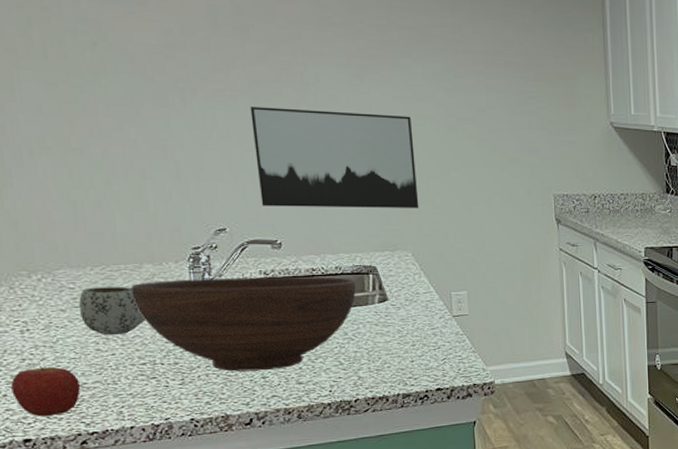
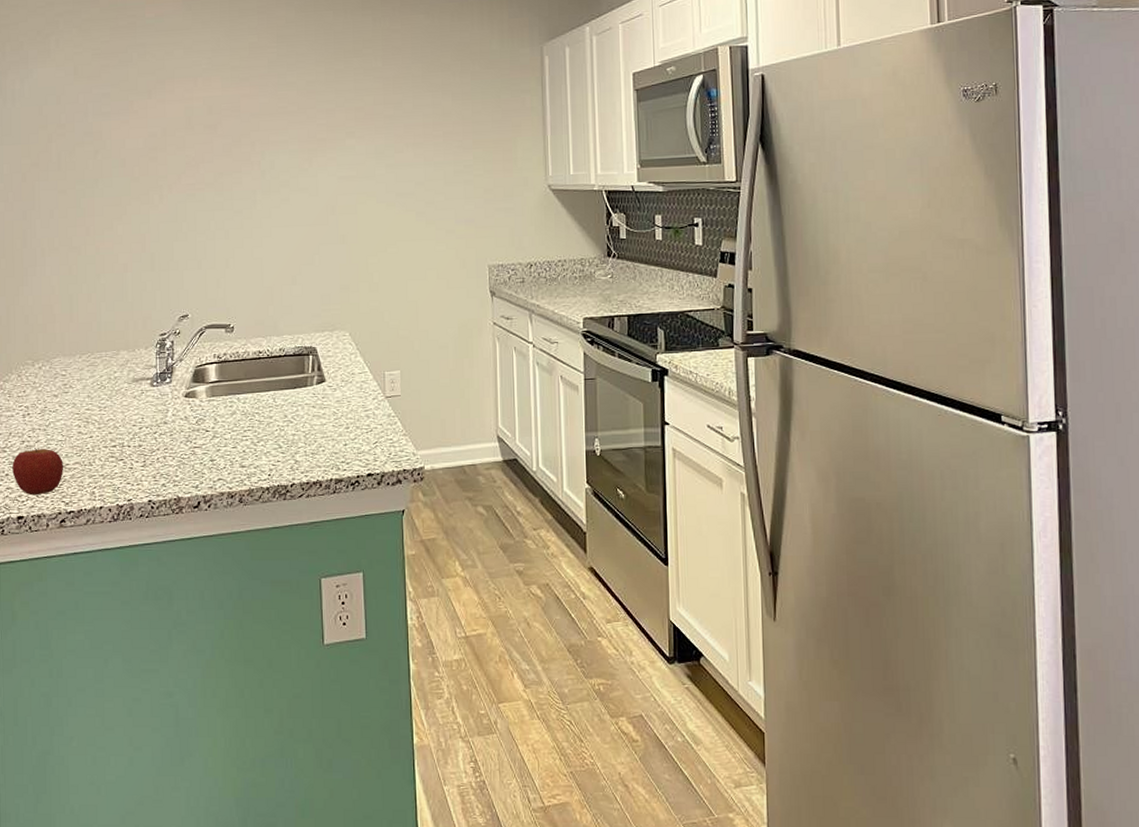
mug: present [79,286,146,336] -> none [68,372,119,419]
fruit bowl: present [130,277,357,372] -> none [108,359,298,454]
wall art: present [250,107,419,208] -> none [214,195,358,292]

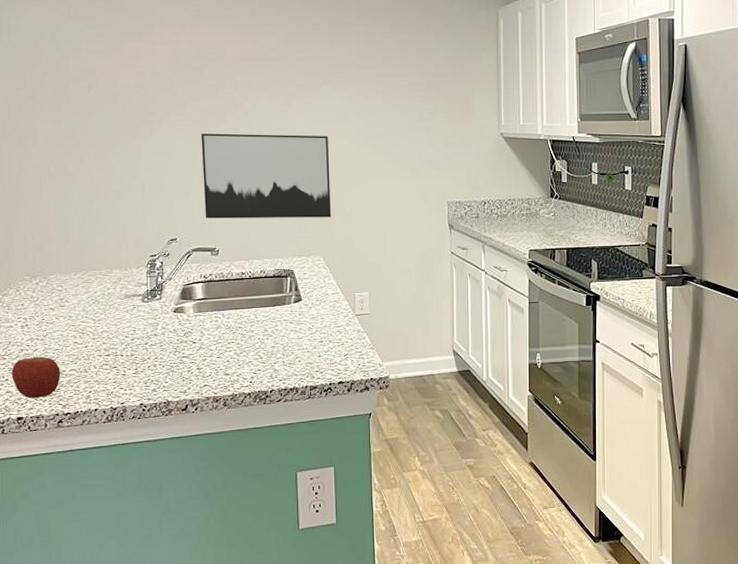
wall art: none [214,195,358,292] -> present [201,133,332,219]

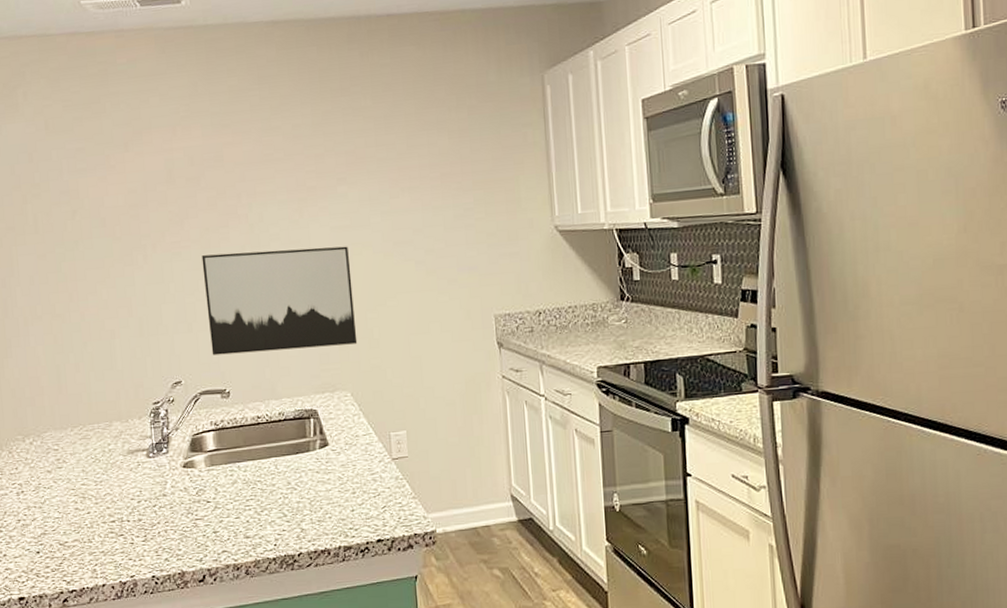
apple: present [12,356,60,399] -> none [9,526,63,576]

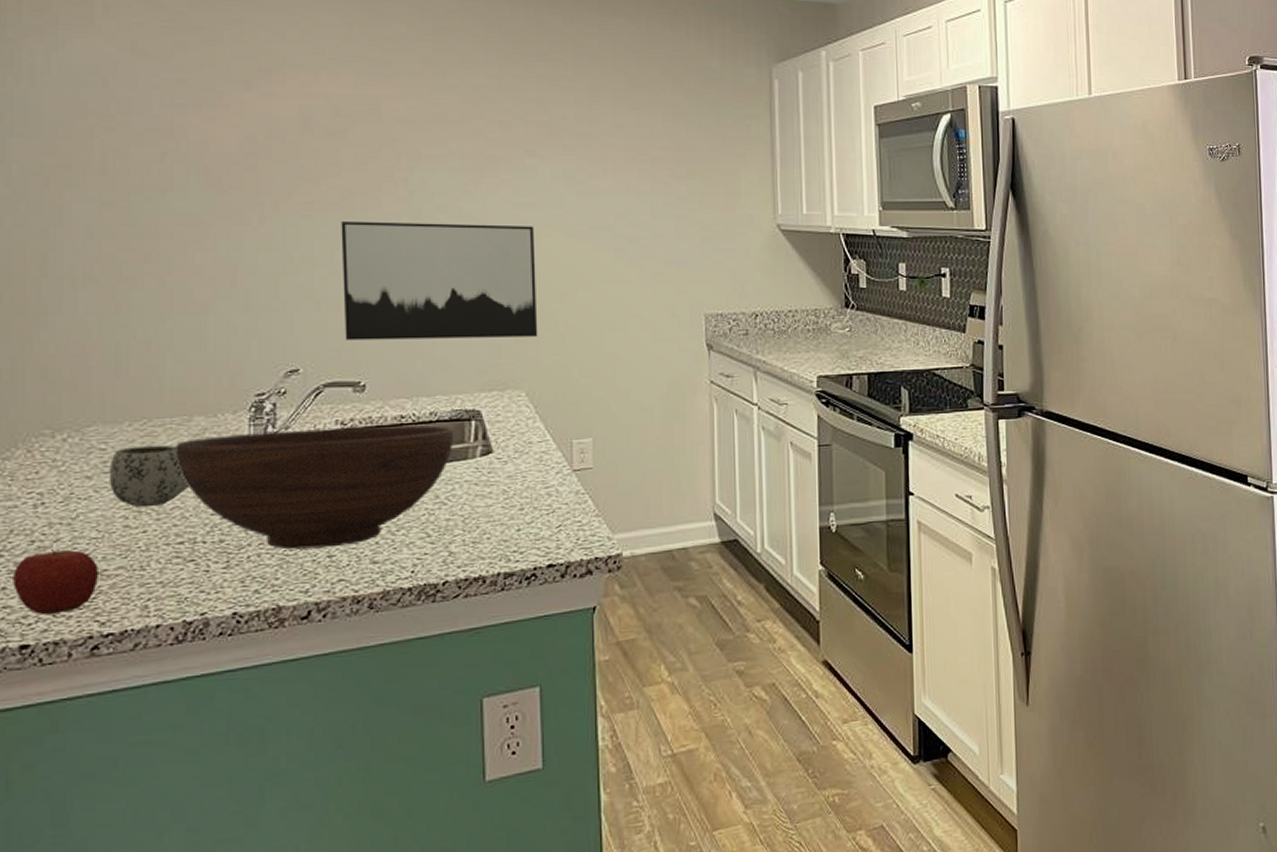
apple: none [9,526,63,576] -> present [13,549,98,615]
mug: none [61,445,115,494] -> present [110,444,190,508]
fruit bowl: none [102,424,299,527] -> present [174,425,455,550]

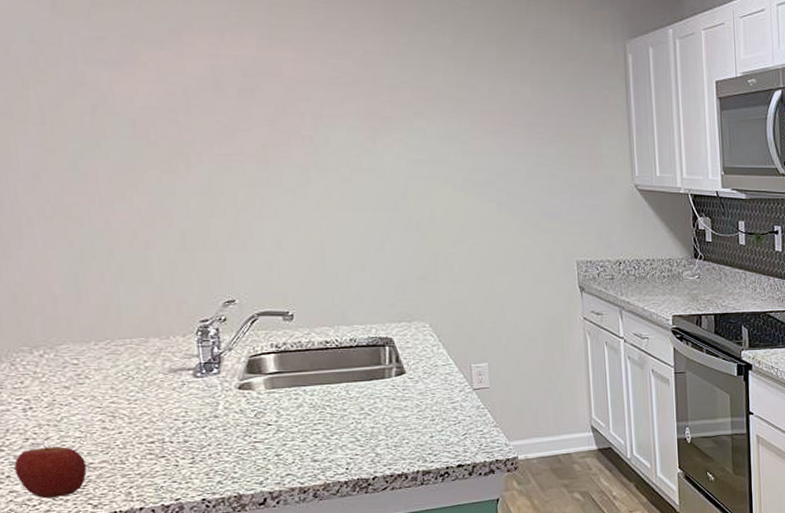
mug: present [110,444,190,508] -> none [83,361,154,413]
fruit bowl: present [174,425,455,550] -> none [136,350,373,449]
wall art: present [341,221,538,341] -> none [258,172,437,277]

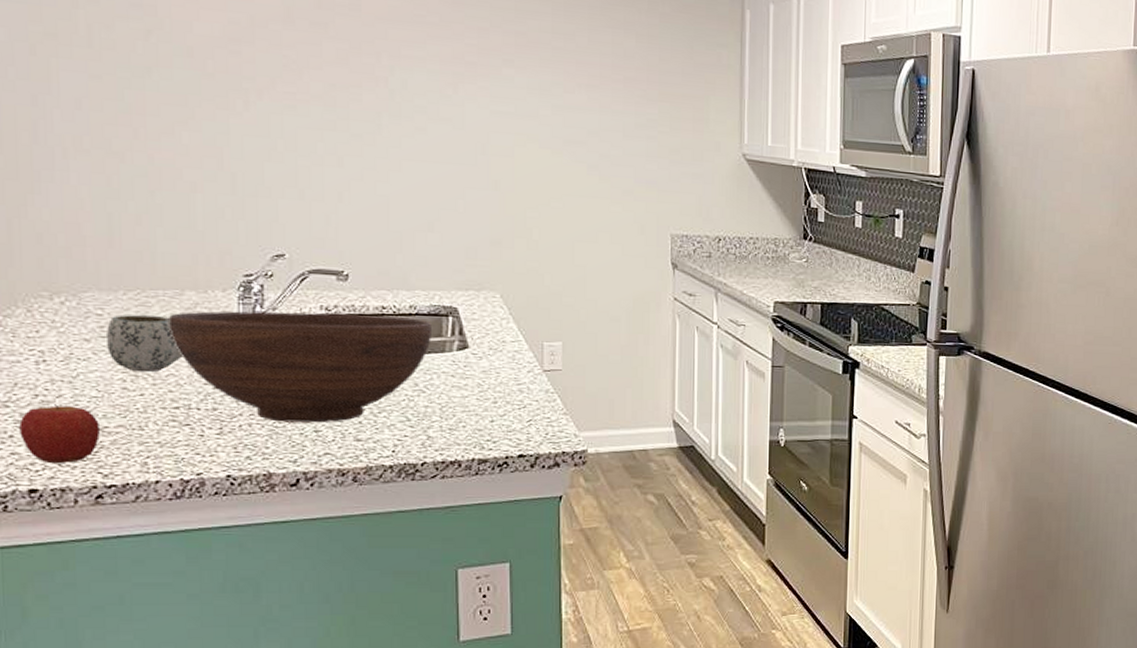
mug: none [83,361,154,413] -> present [107,314,184,373]
fruit bowl: none [136,350,373,449] -> present [167,311,433,423]

